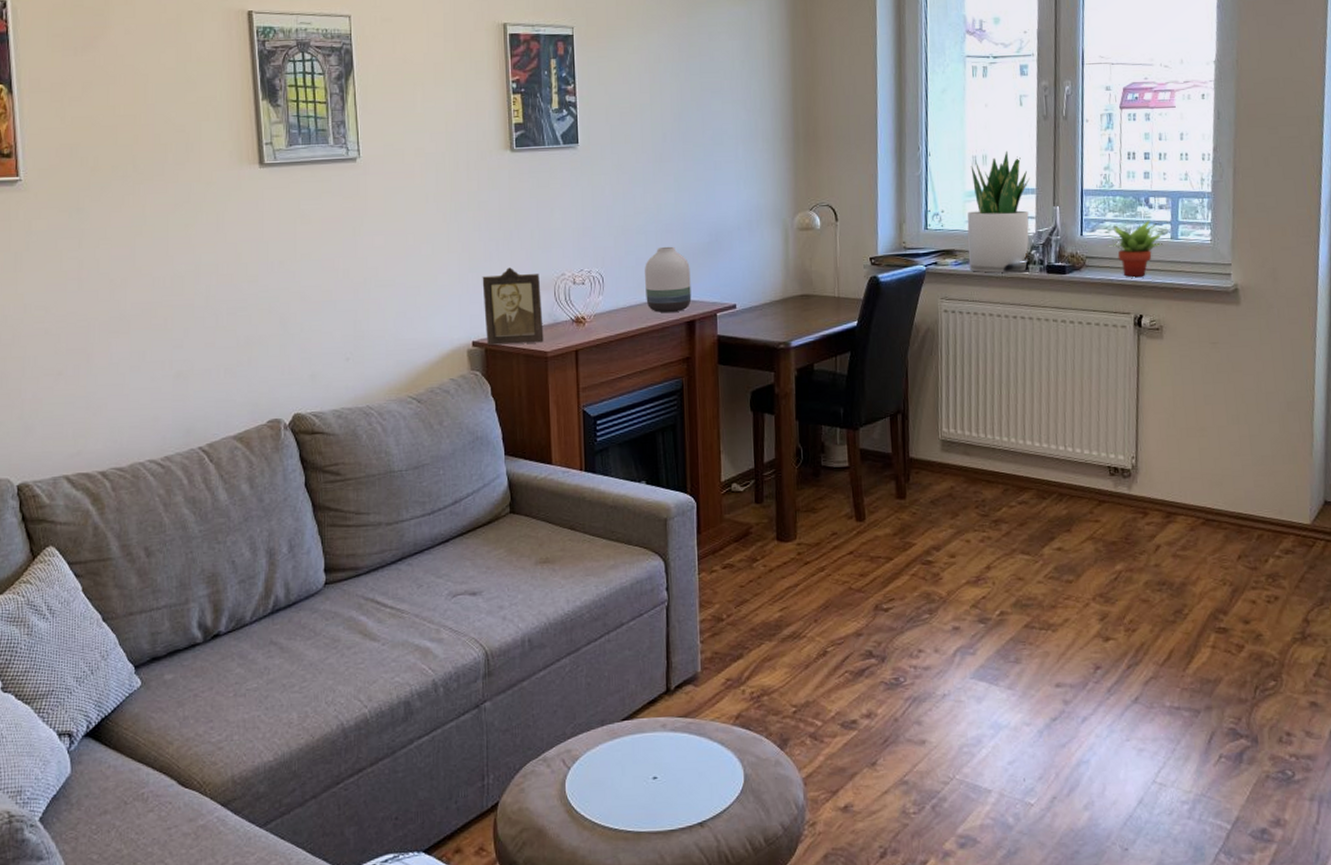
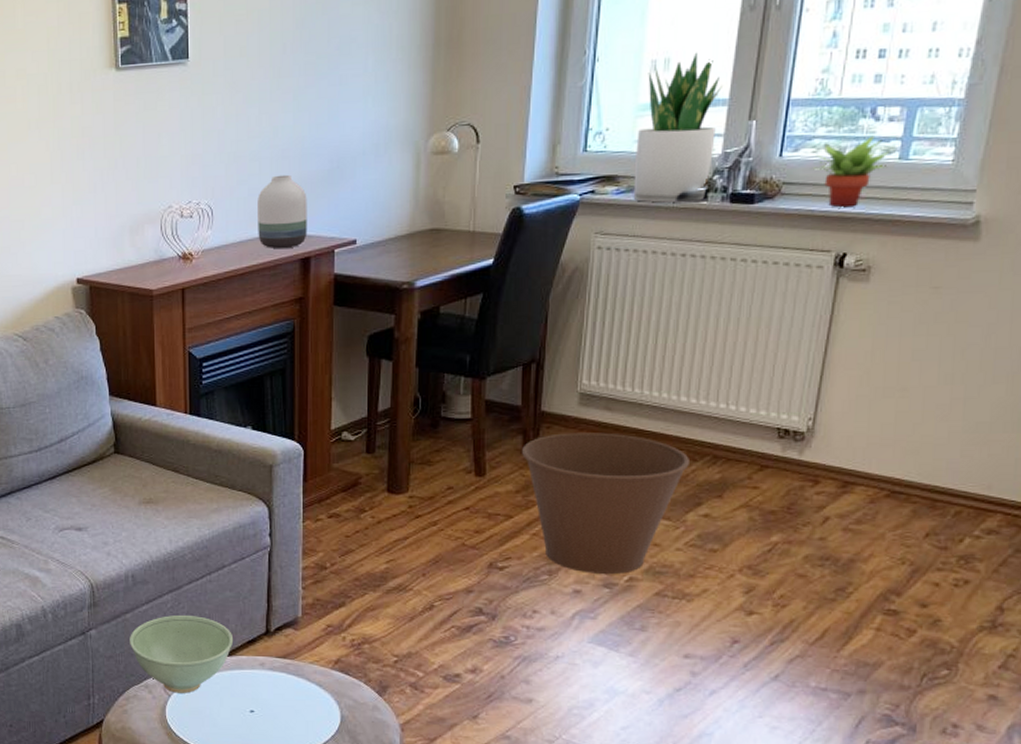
photo frame: present [482,267,544,345] -> none [86,199,149,282]
bowl: none [527,678,634,765] -> present [130,614,234,693]
basket: none [896,476,1040,610] -> present [522,432,689,574]

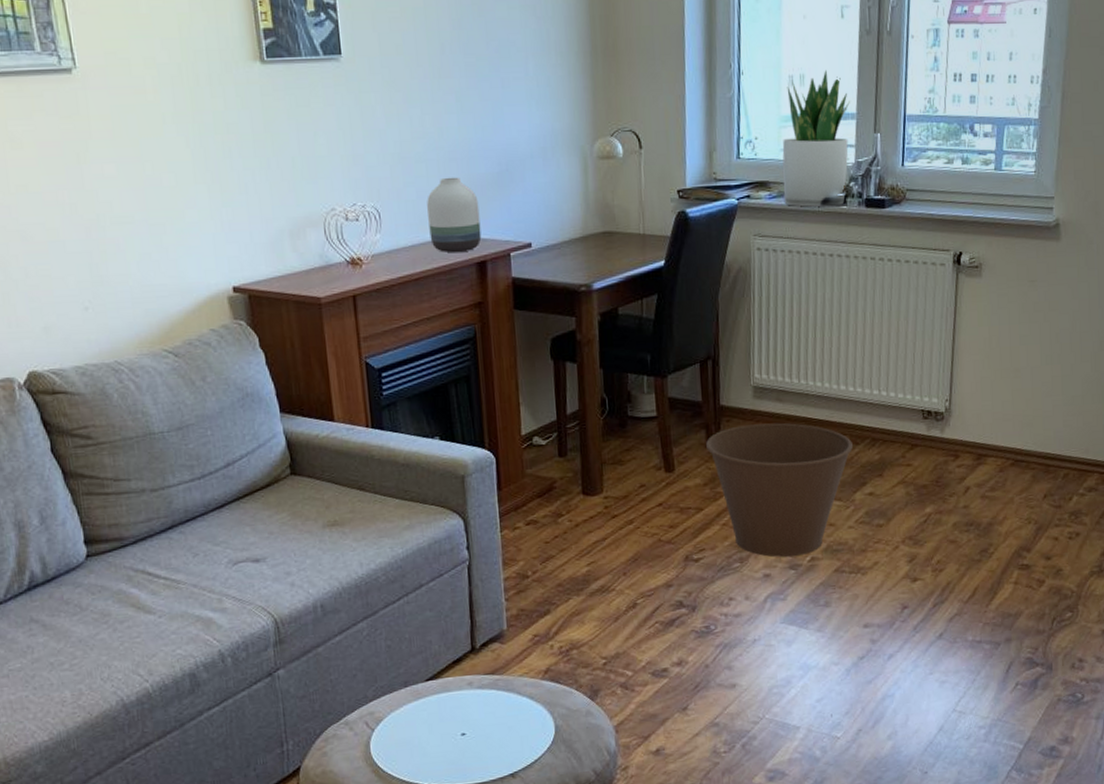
bowl: present [130,614,234,693] -> none [323,641,438,727]
succulent plant: present [813,136,890,208] -> none [929,149,988,212]

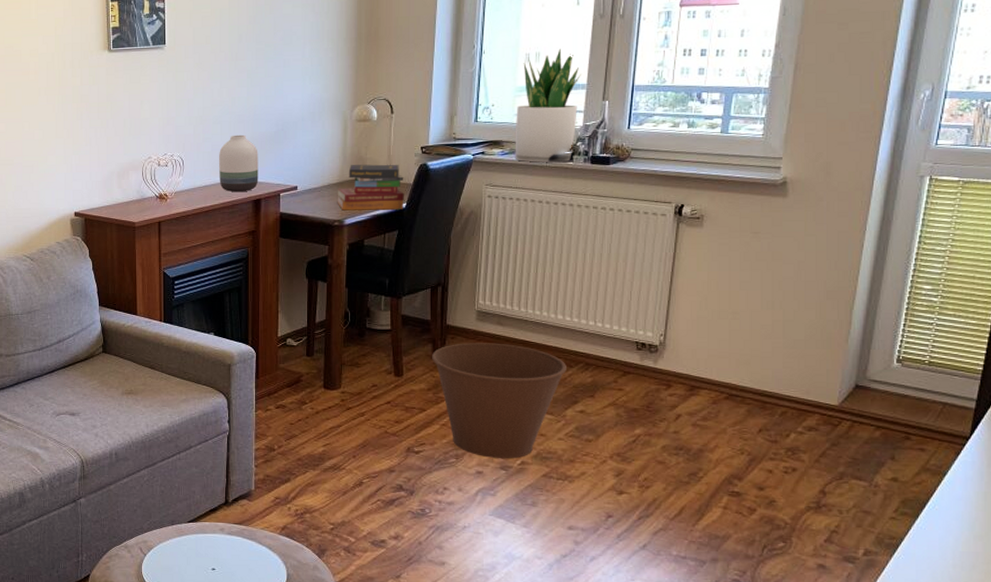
books: none [580,212,663,272] -> present [337,164,404,211]

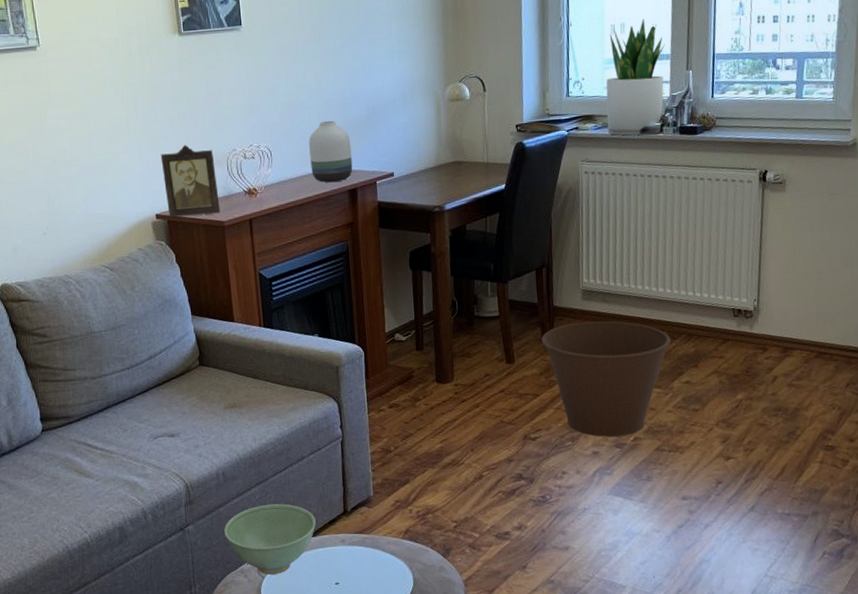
photo frame: none [83,151,133,215] -> present [160,145,220,217]
bowl: none [113,486,199,553] -> present [224,503,317,575]
books: present [337,164,404,211] -> none [434,144,503,196]

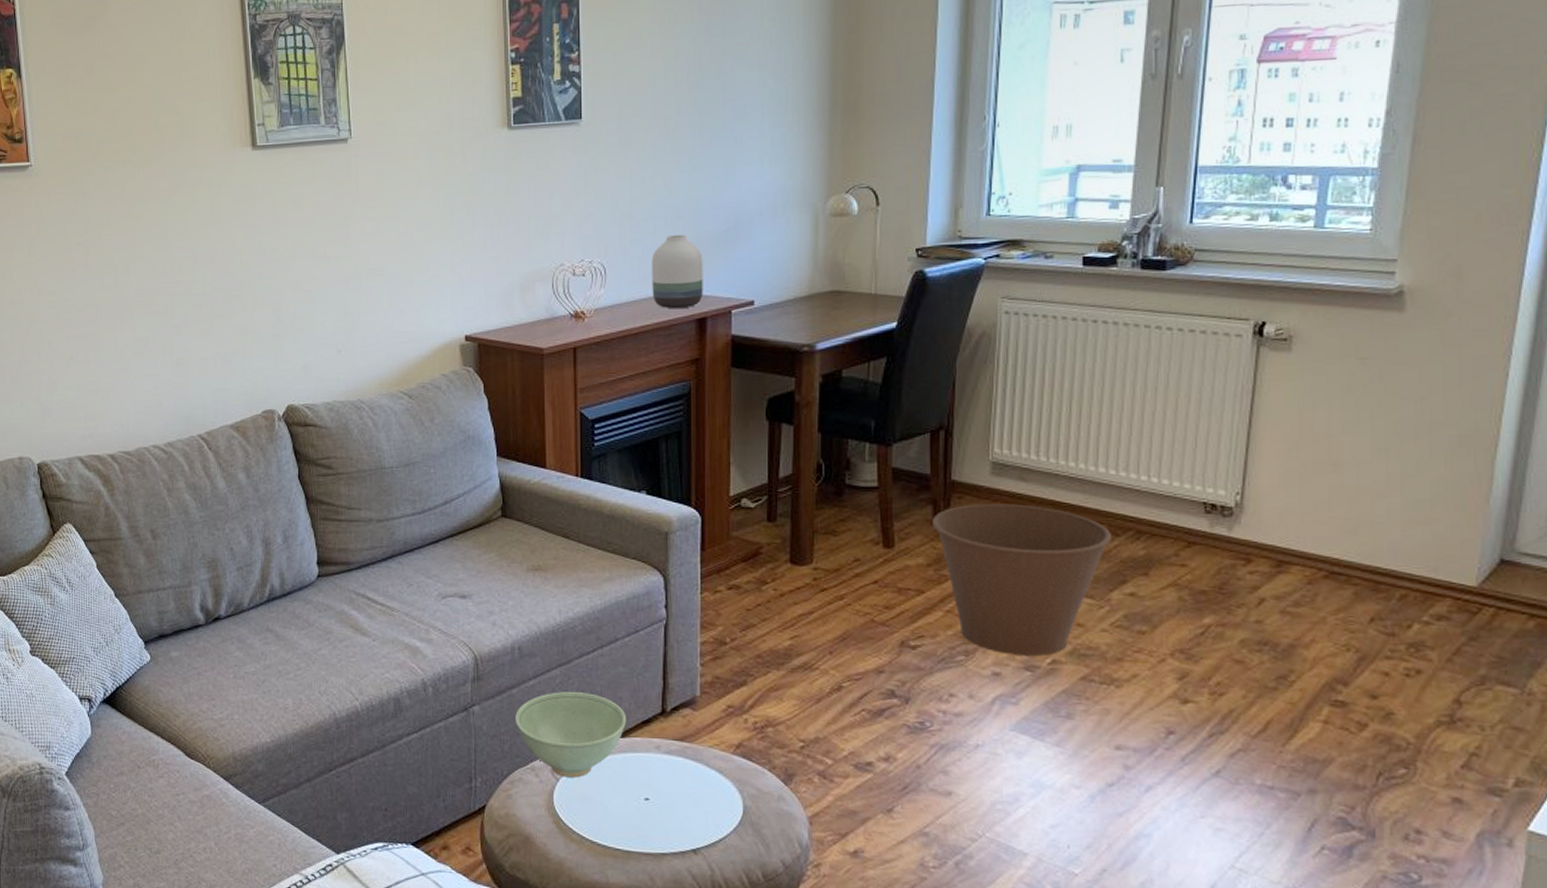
photo frame: present [160,145,220,217] -> none [476,257,540,340]
planter: present [606,18,665,137] -> none [1039,119,1127,269]

